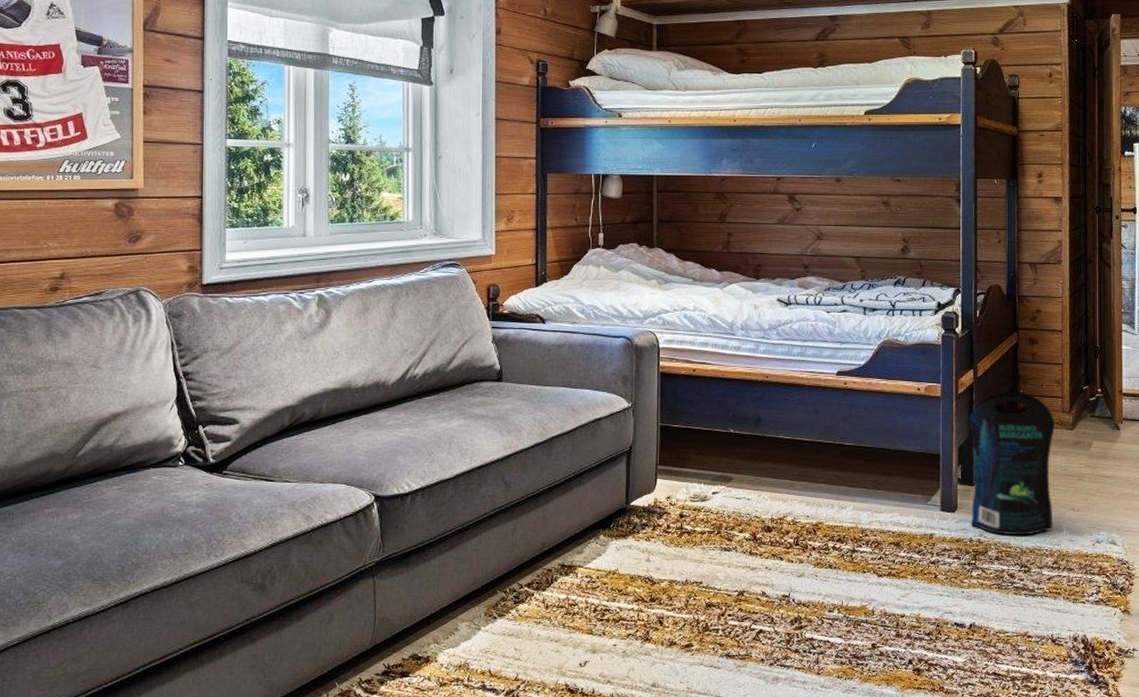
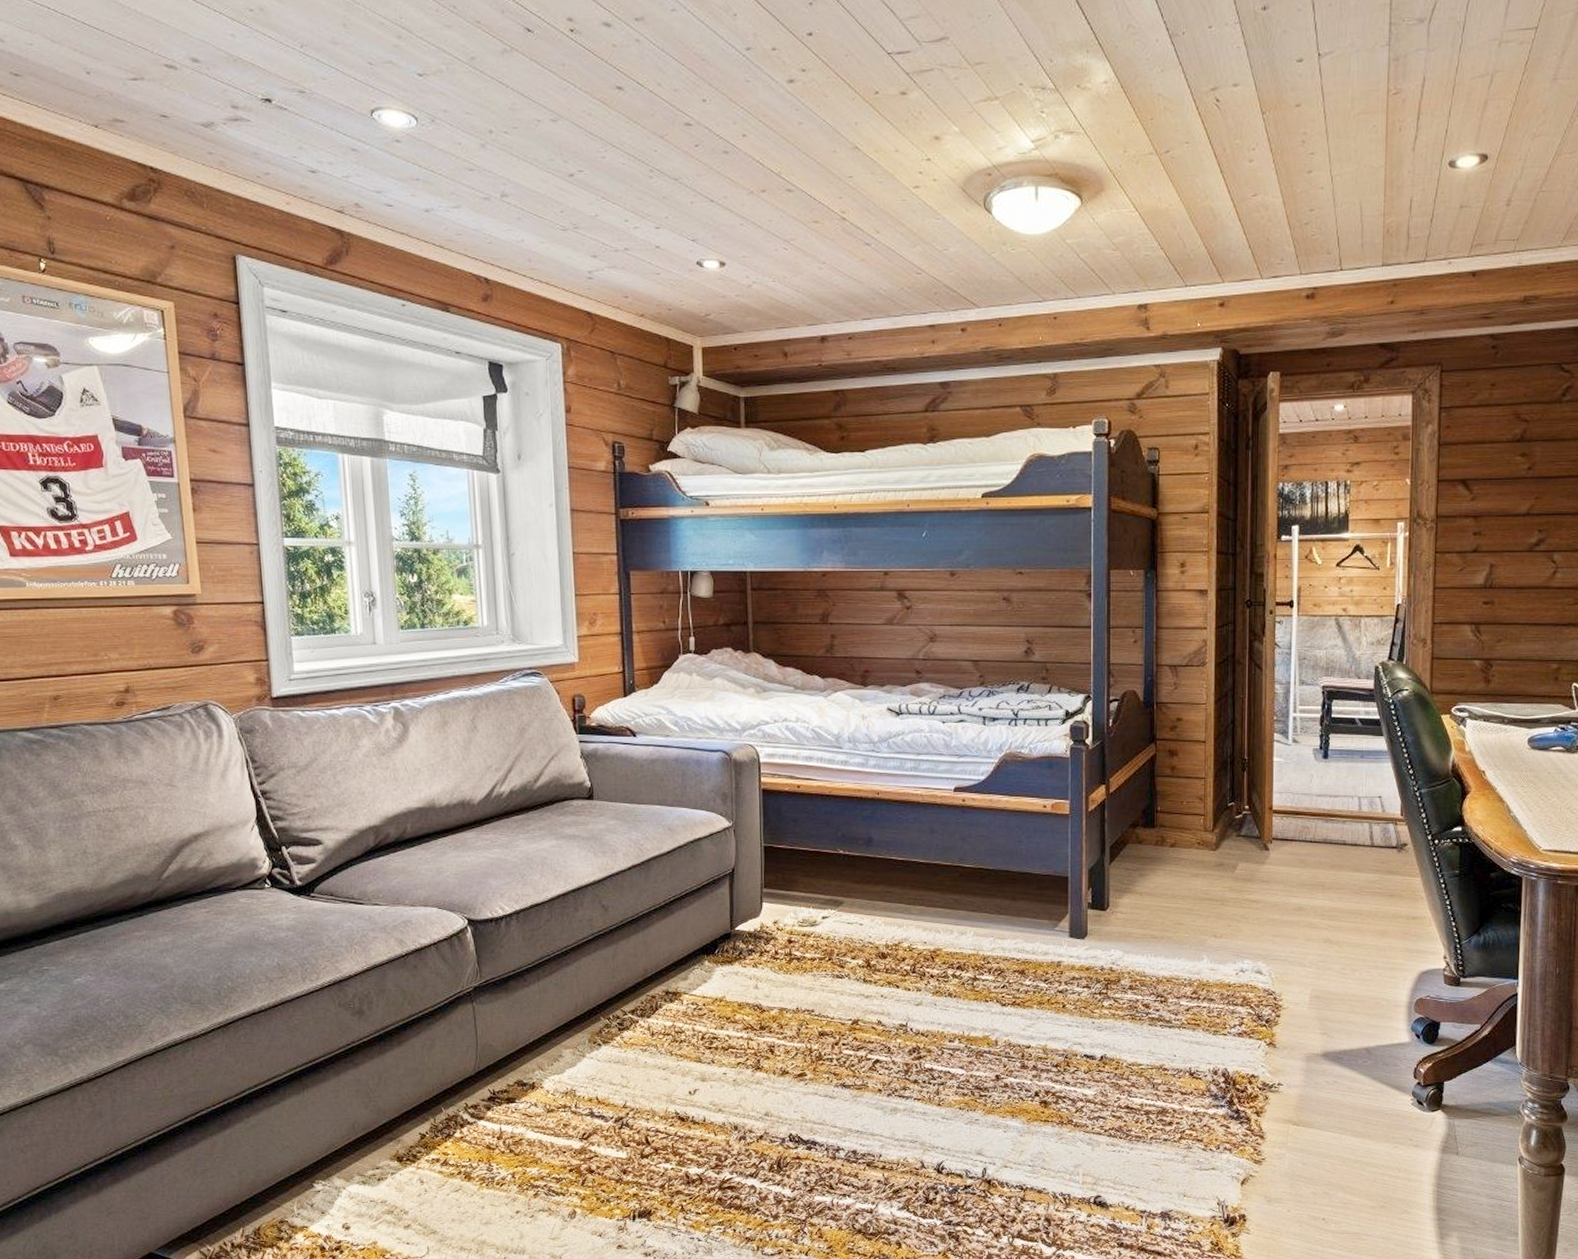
pouch: present [968,391,1056,536] -> none [1099,808,1197,964]

